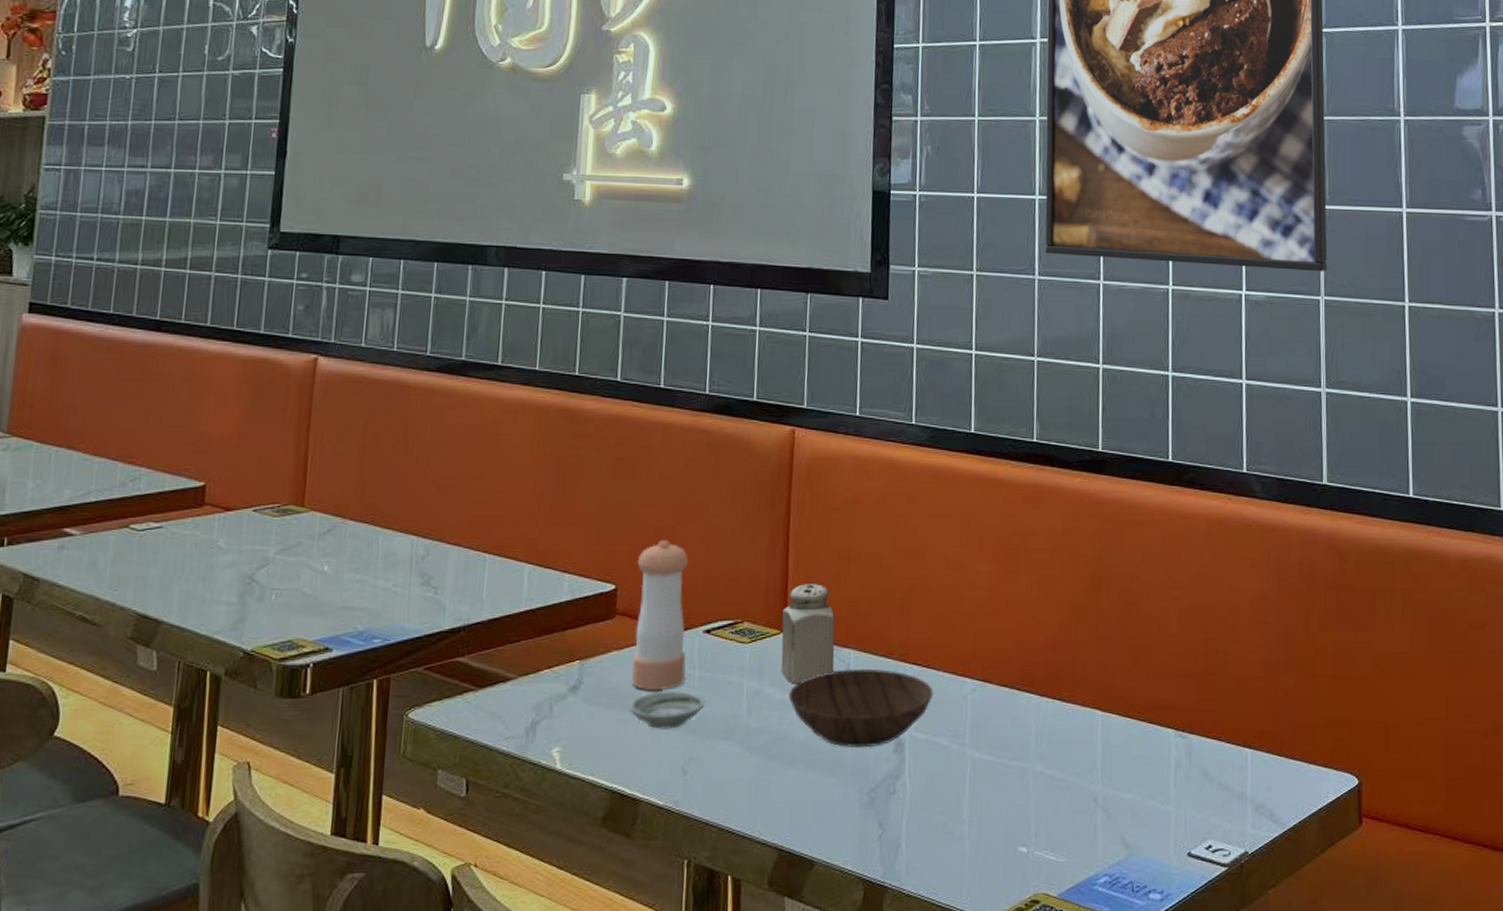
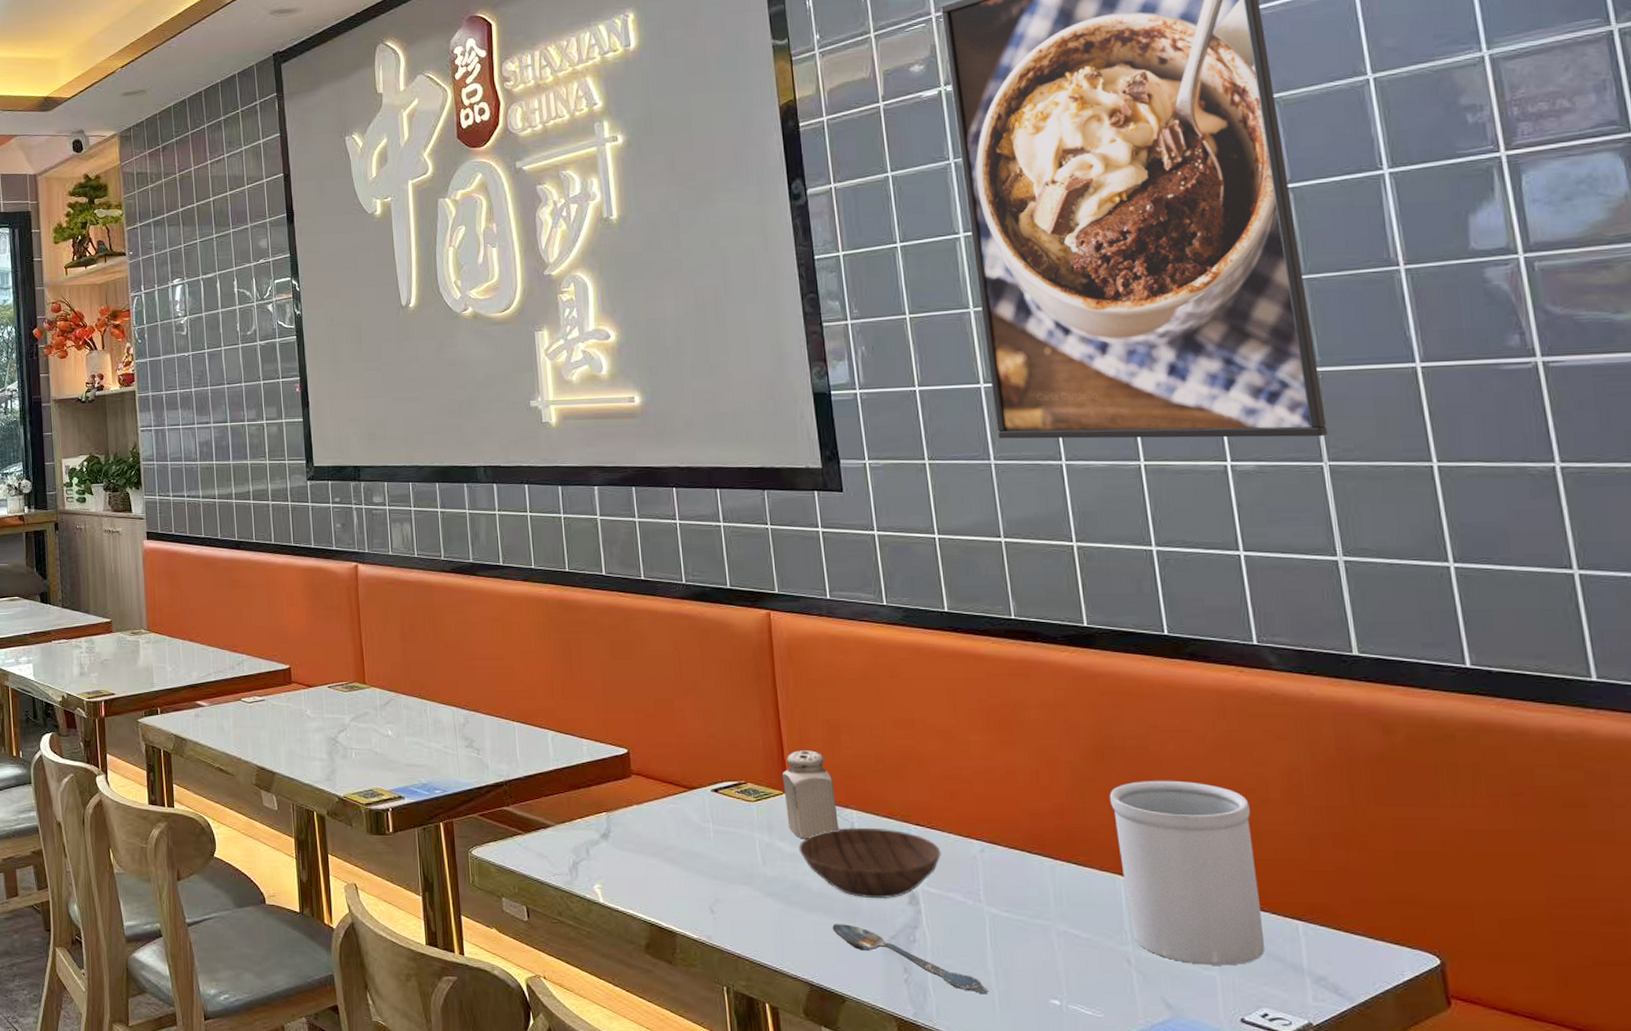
saucer: present [630,690,706,729] -> none [655,841,723,874]
pepper shaker: present [632,539,689,691] -> none [643,710,701,841]
spoon: none [811,778,961,846] -> present [832,924,989,993]
utensil holder: none [1099,610,1221,799] -> present [1109,780,1265,966]

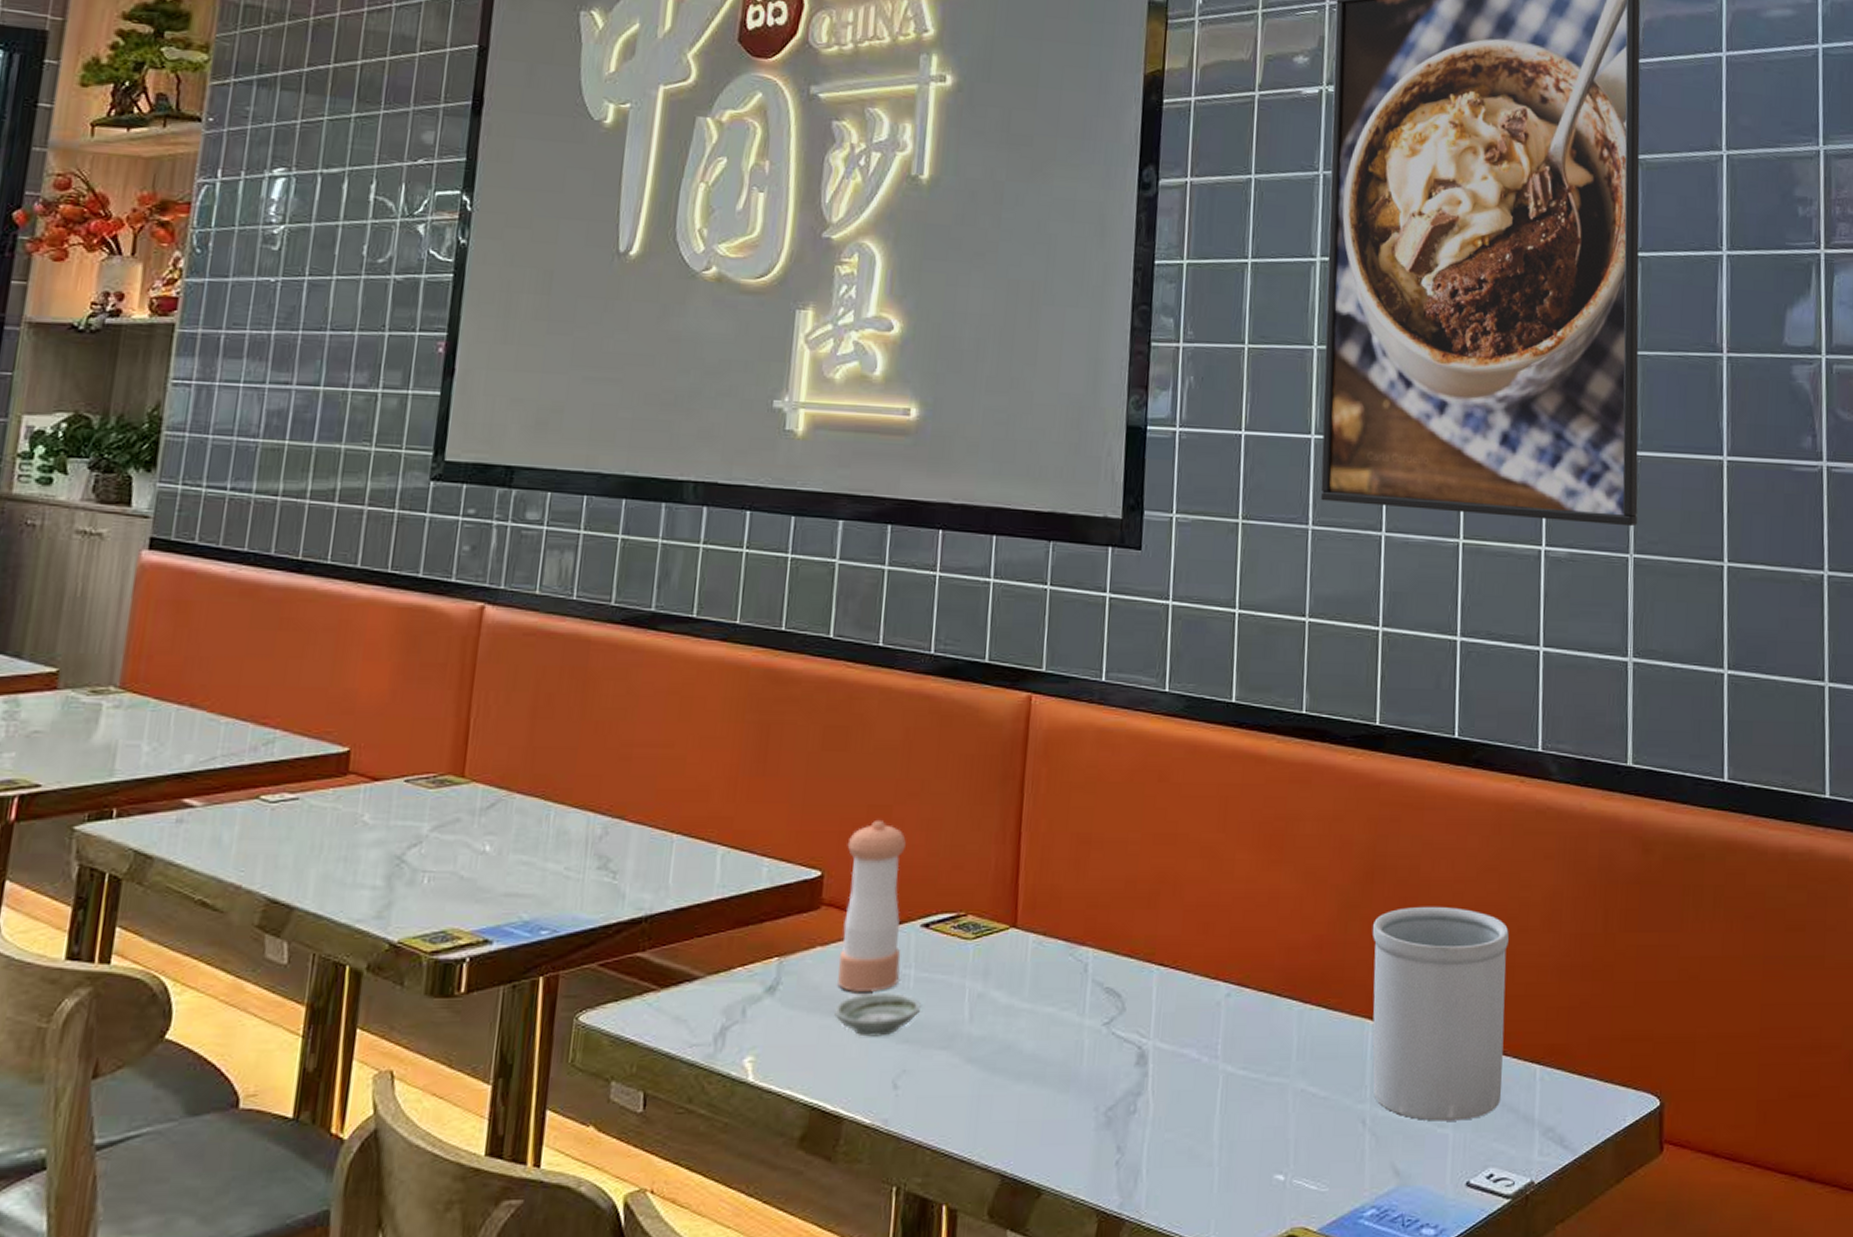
pepper shaker: none [643,710,701,841] -> present [838,819,907,993]
saucer: none [655,841,723,874] -> present [834,993,922,1037]
salt shaker: present [782,750,839,839] -> none [1009,872,1073,986]
bowl: present [798,827,941,899] -> none [1016,969,1182,1060]
spoon: present [832,924,989,993] -> none [1040,1094,1209,1172]

